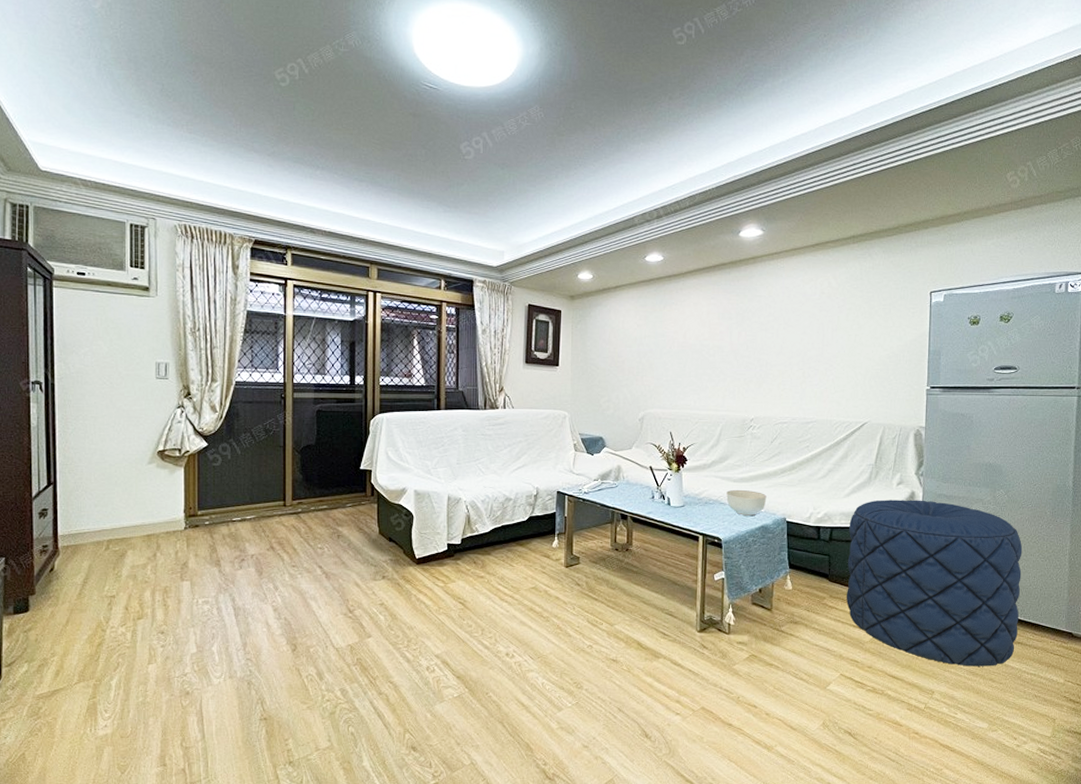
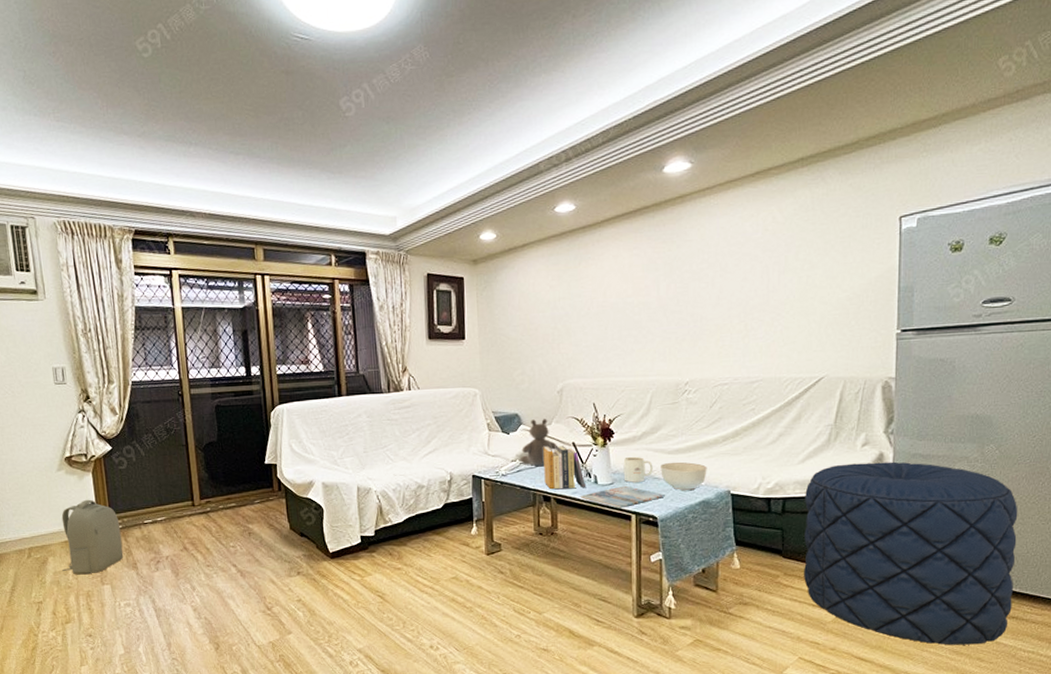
backpack: none [141,494,208,570] -> present [61,499,124,575]
stuffed animal: none [601,443,636,486] -> present [519,419,557,466]
books: none [623,469,660,509] -> present [543,446,587,490]
magazine: none [654,508,730,529] -> present [580,485,666,508]
mug: none [693,482,720,506] -> present [623,456,653,483]

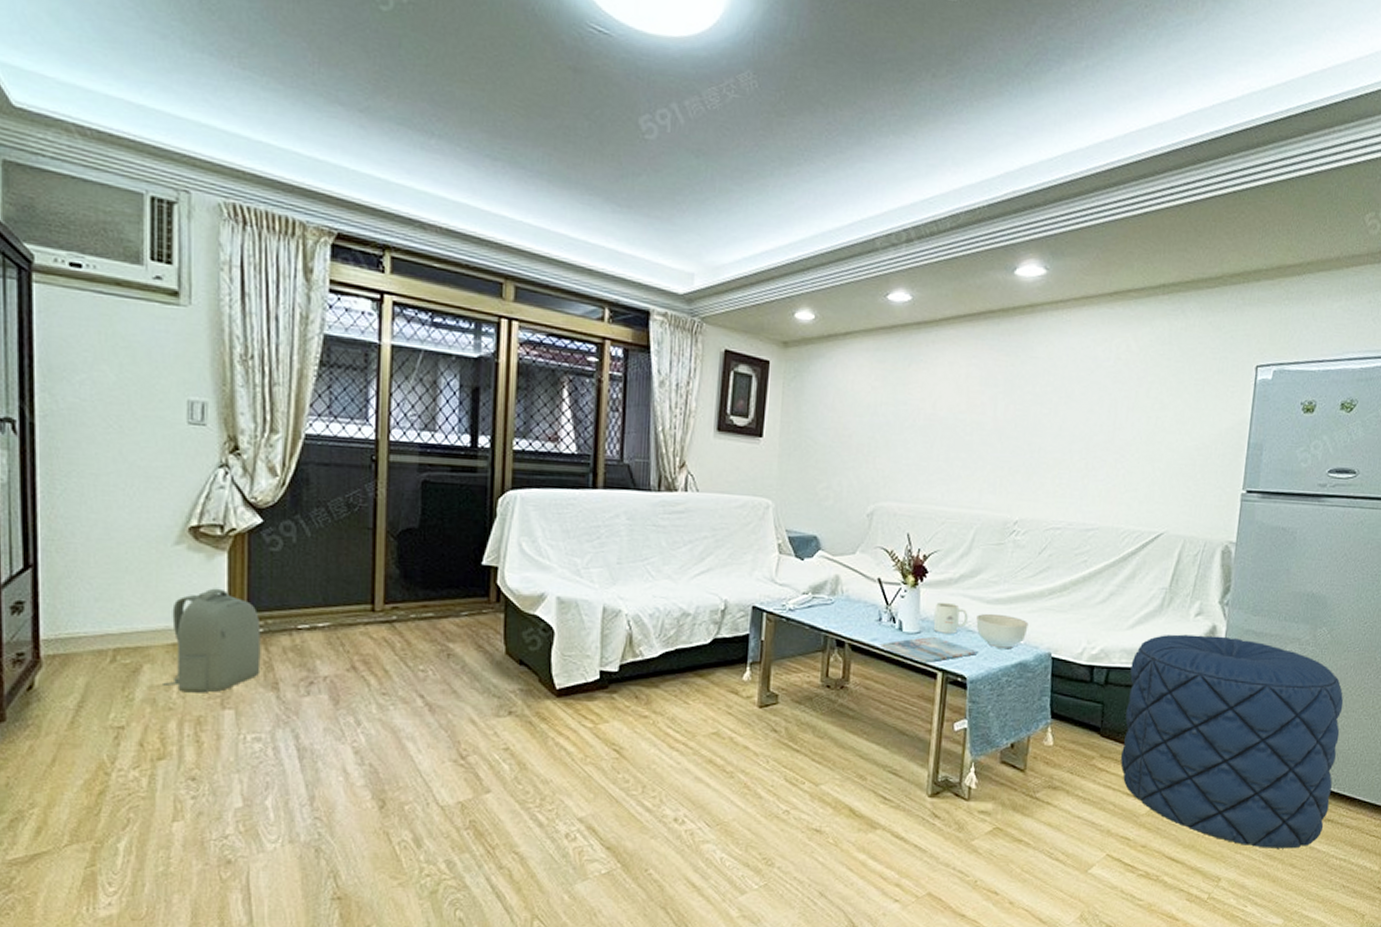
stuffed animal: present [519,419,557,466] -> none [812,545,860,603]
books: present [543,446,587,490] -> none [839,580,889,635]

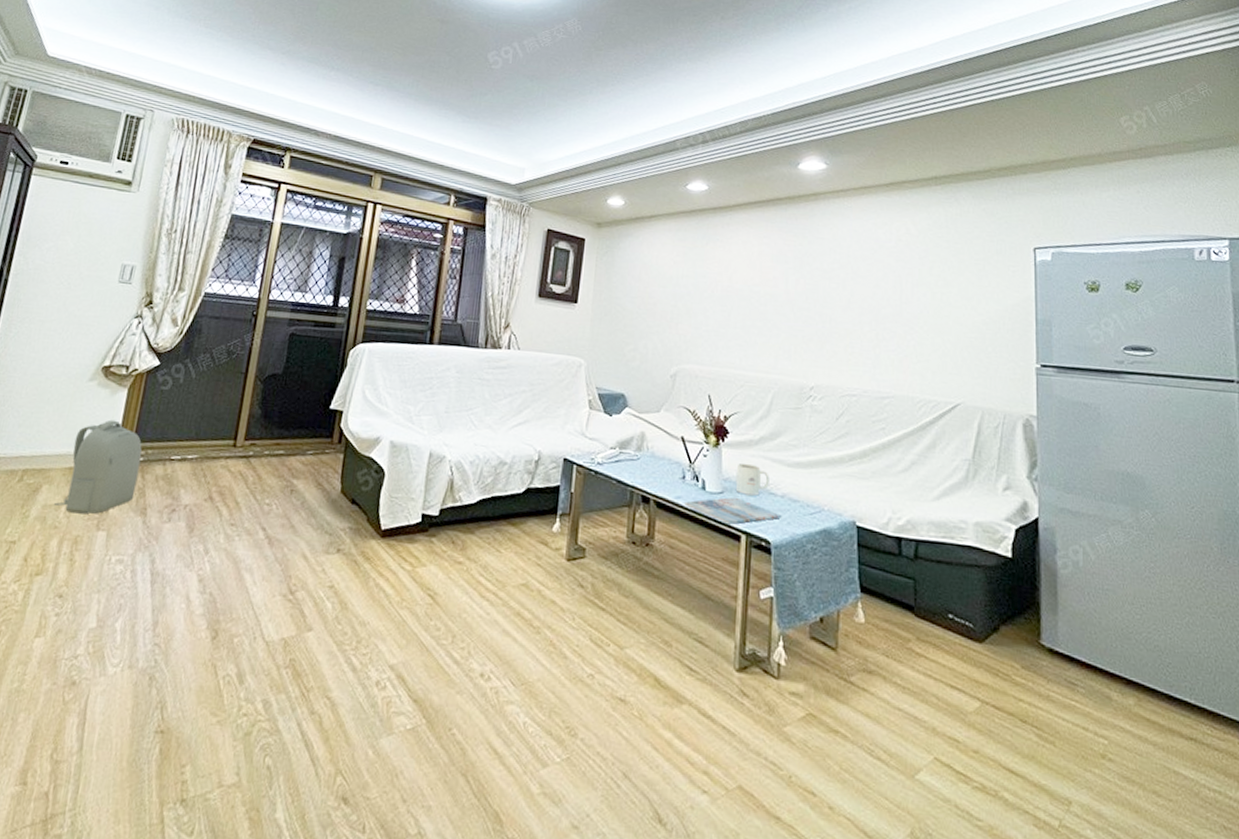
bowl: present [976,613,1029,650] -> none [778,476,831,515]
pouf: present [1121,634,1344,849] -> none [940,508,1189,772]

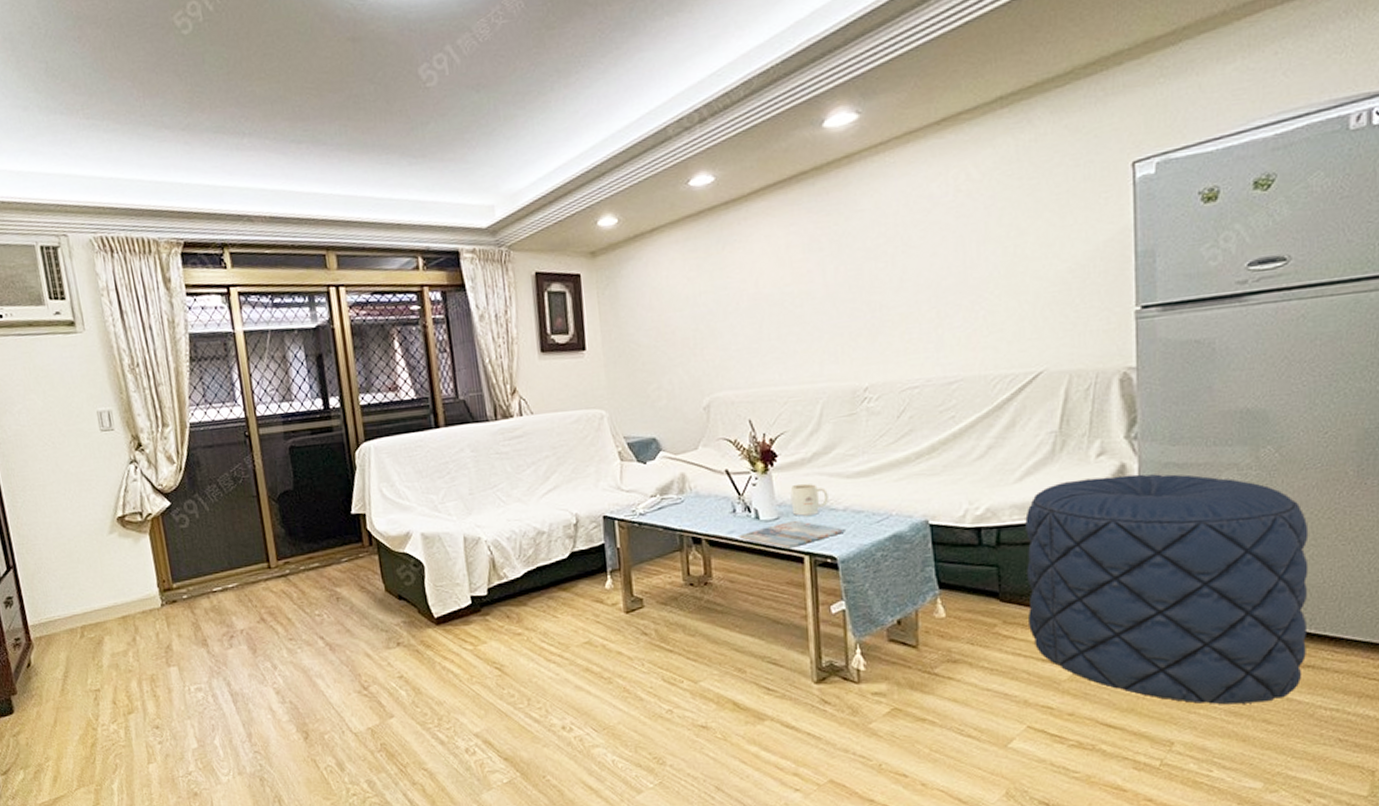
backpack: present [54,419,142,514] -> none [116,565,191,656]
pouf: none [940,508,1189,772] -> present [1025,474,1309,705]

